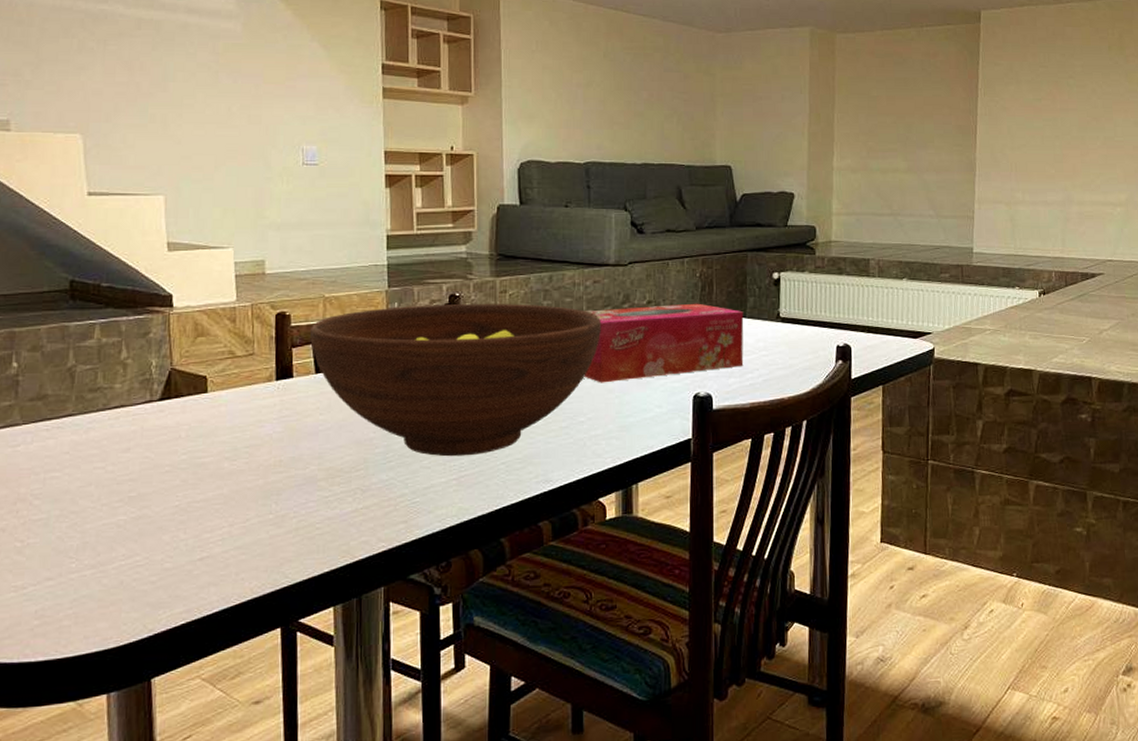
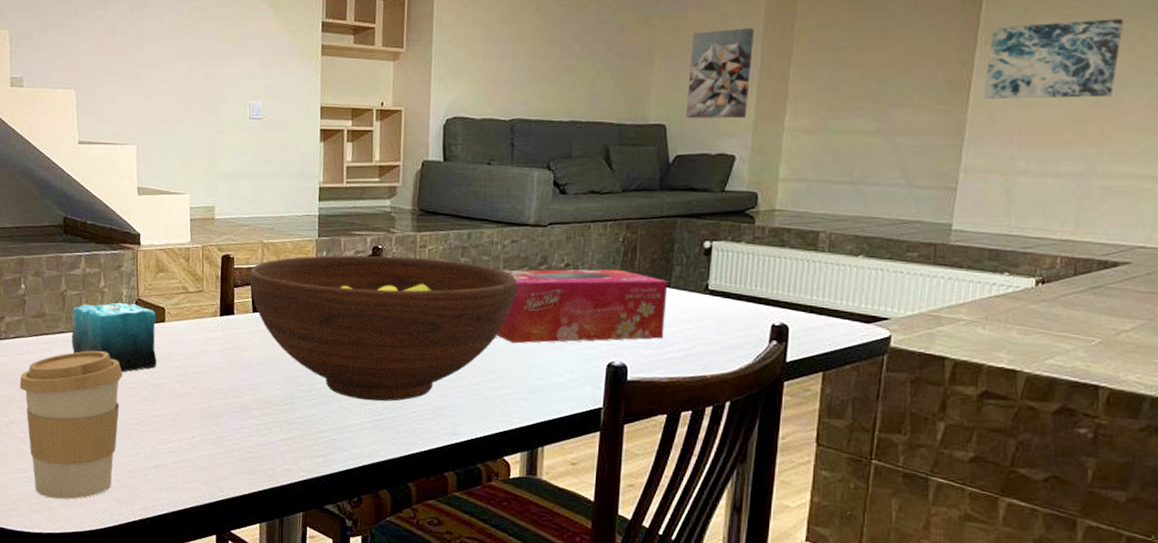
coffee cup: none [12,432,154,617] -> present [19,350,123,500]
candle: none [83,354,198,455] -> present [71,283,157,373]
wall art: none [748,78,802,160] -> present [686,28,754,119]
wall art: none [987,76,1080,142] -> present [984,19,1123,100]

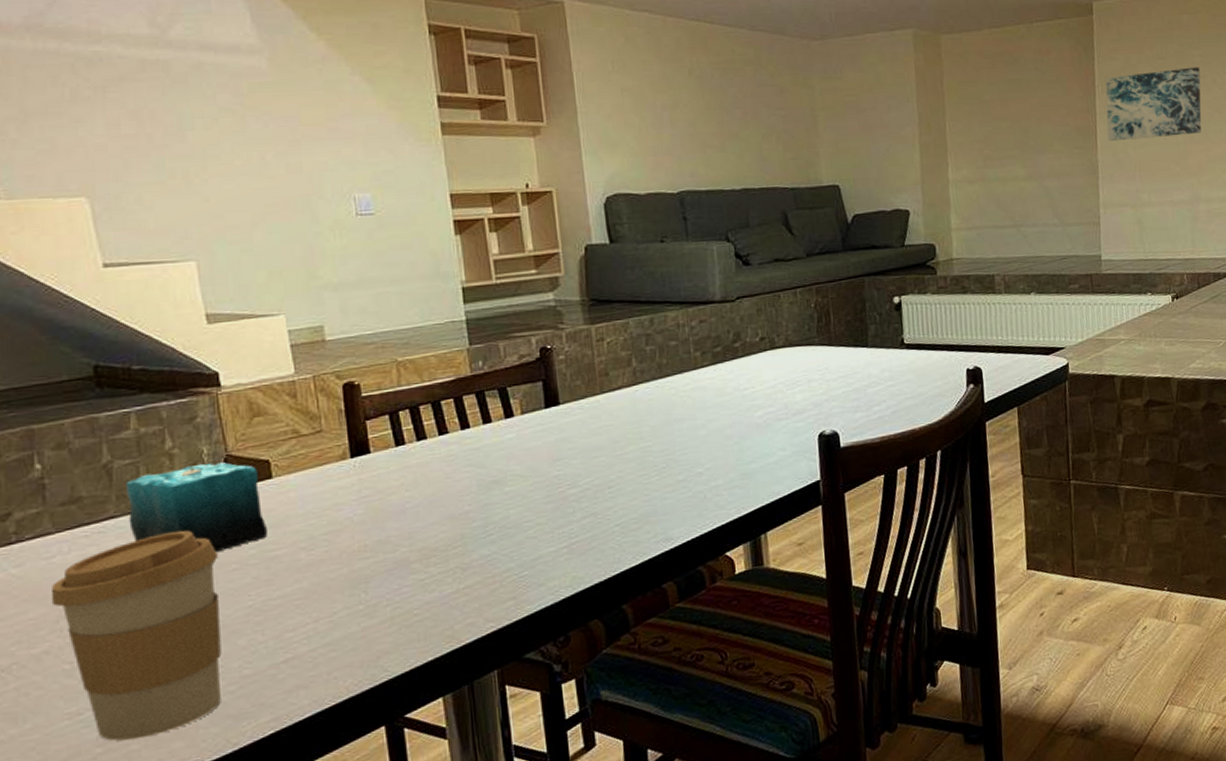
fruit bowl: present [249,255,517,402] -> none [385,351,713,524]
tissue box: present [496,269,668,344] -> none [694,335,869,430]
wall art: present [686,28,754,119] -> none [851,86,914,177]

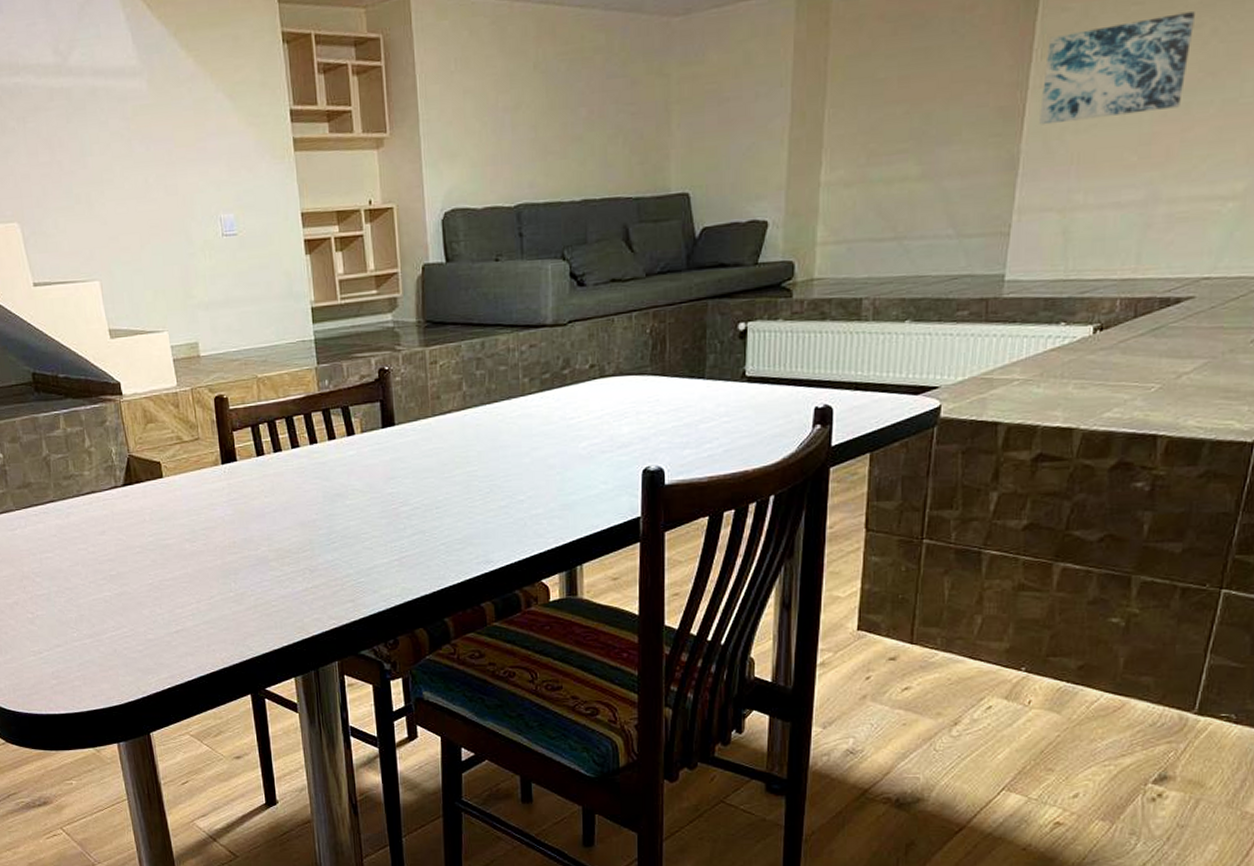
coffee cup: present [50,530,222,741] -> none [15,516,133,678]
candle: present [125,443,267,553] -> none [59,442,161,537]

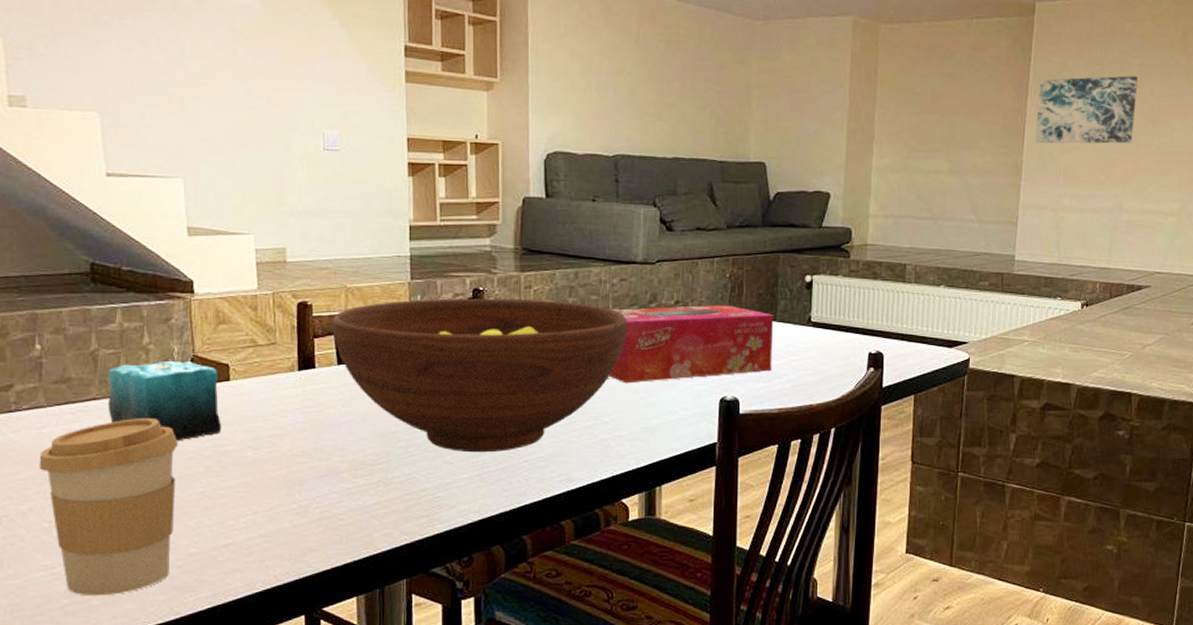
coffee cup: none [15,516,133,678] -> present [38,417,178,596]
candle: none [59,442,161,537] -> present [107,339,221,441]
fruit bowl: none [248,375,540,538] -> present [332,298,628,453]
tissue box: none [522,364,702,459] -> present [608,304,774,384]

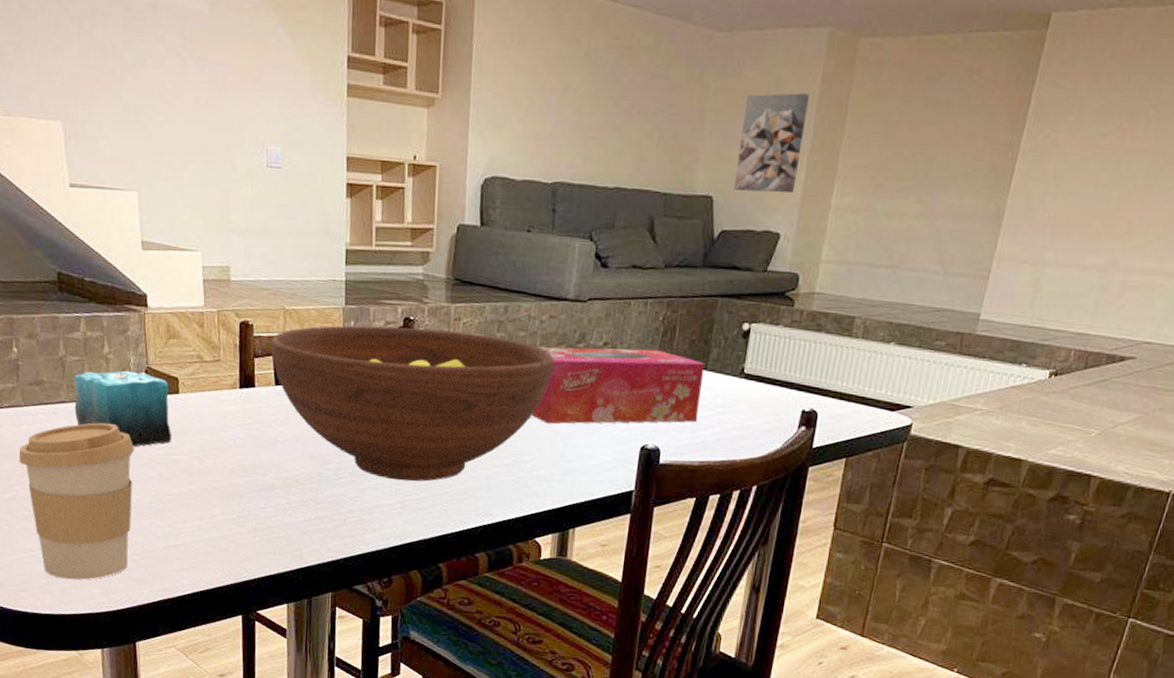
wall art: none [784,71,842,158] -> present [734,93,809,194]
wall art: present [1035,76,1138,144] -> none [1025,106,1165,189]

